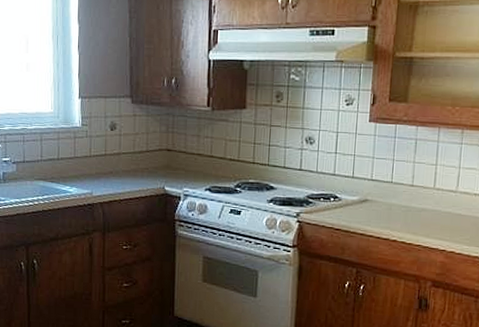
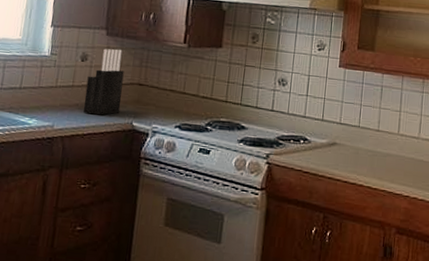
knife block: none [117,116,152,182] -> present [83,48,124,115]

